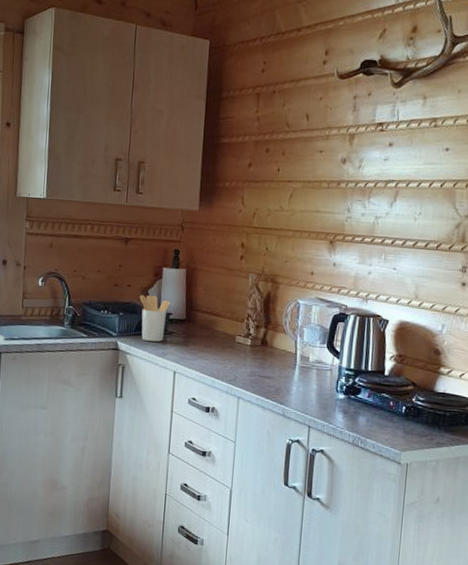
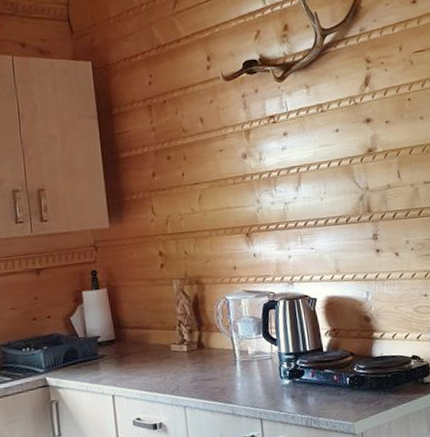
utensil holder: present [139,294,171,342] -> none [62,321,97,371]

